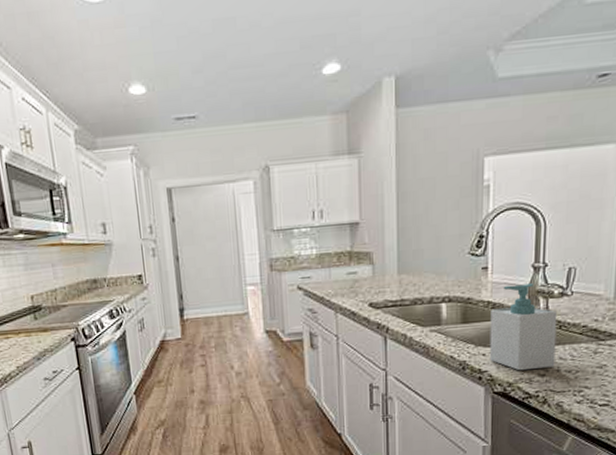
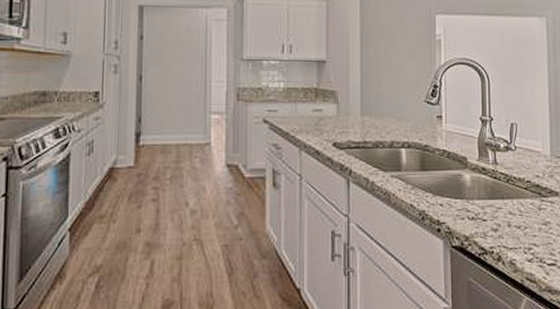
soap bottle: present [489,283,558,371] -> none [446,136,506,224]

